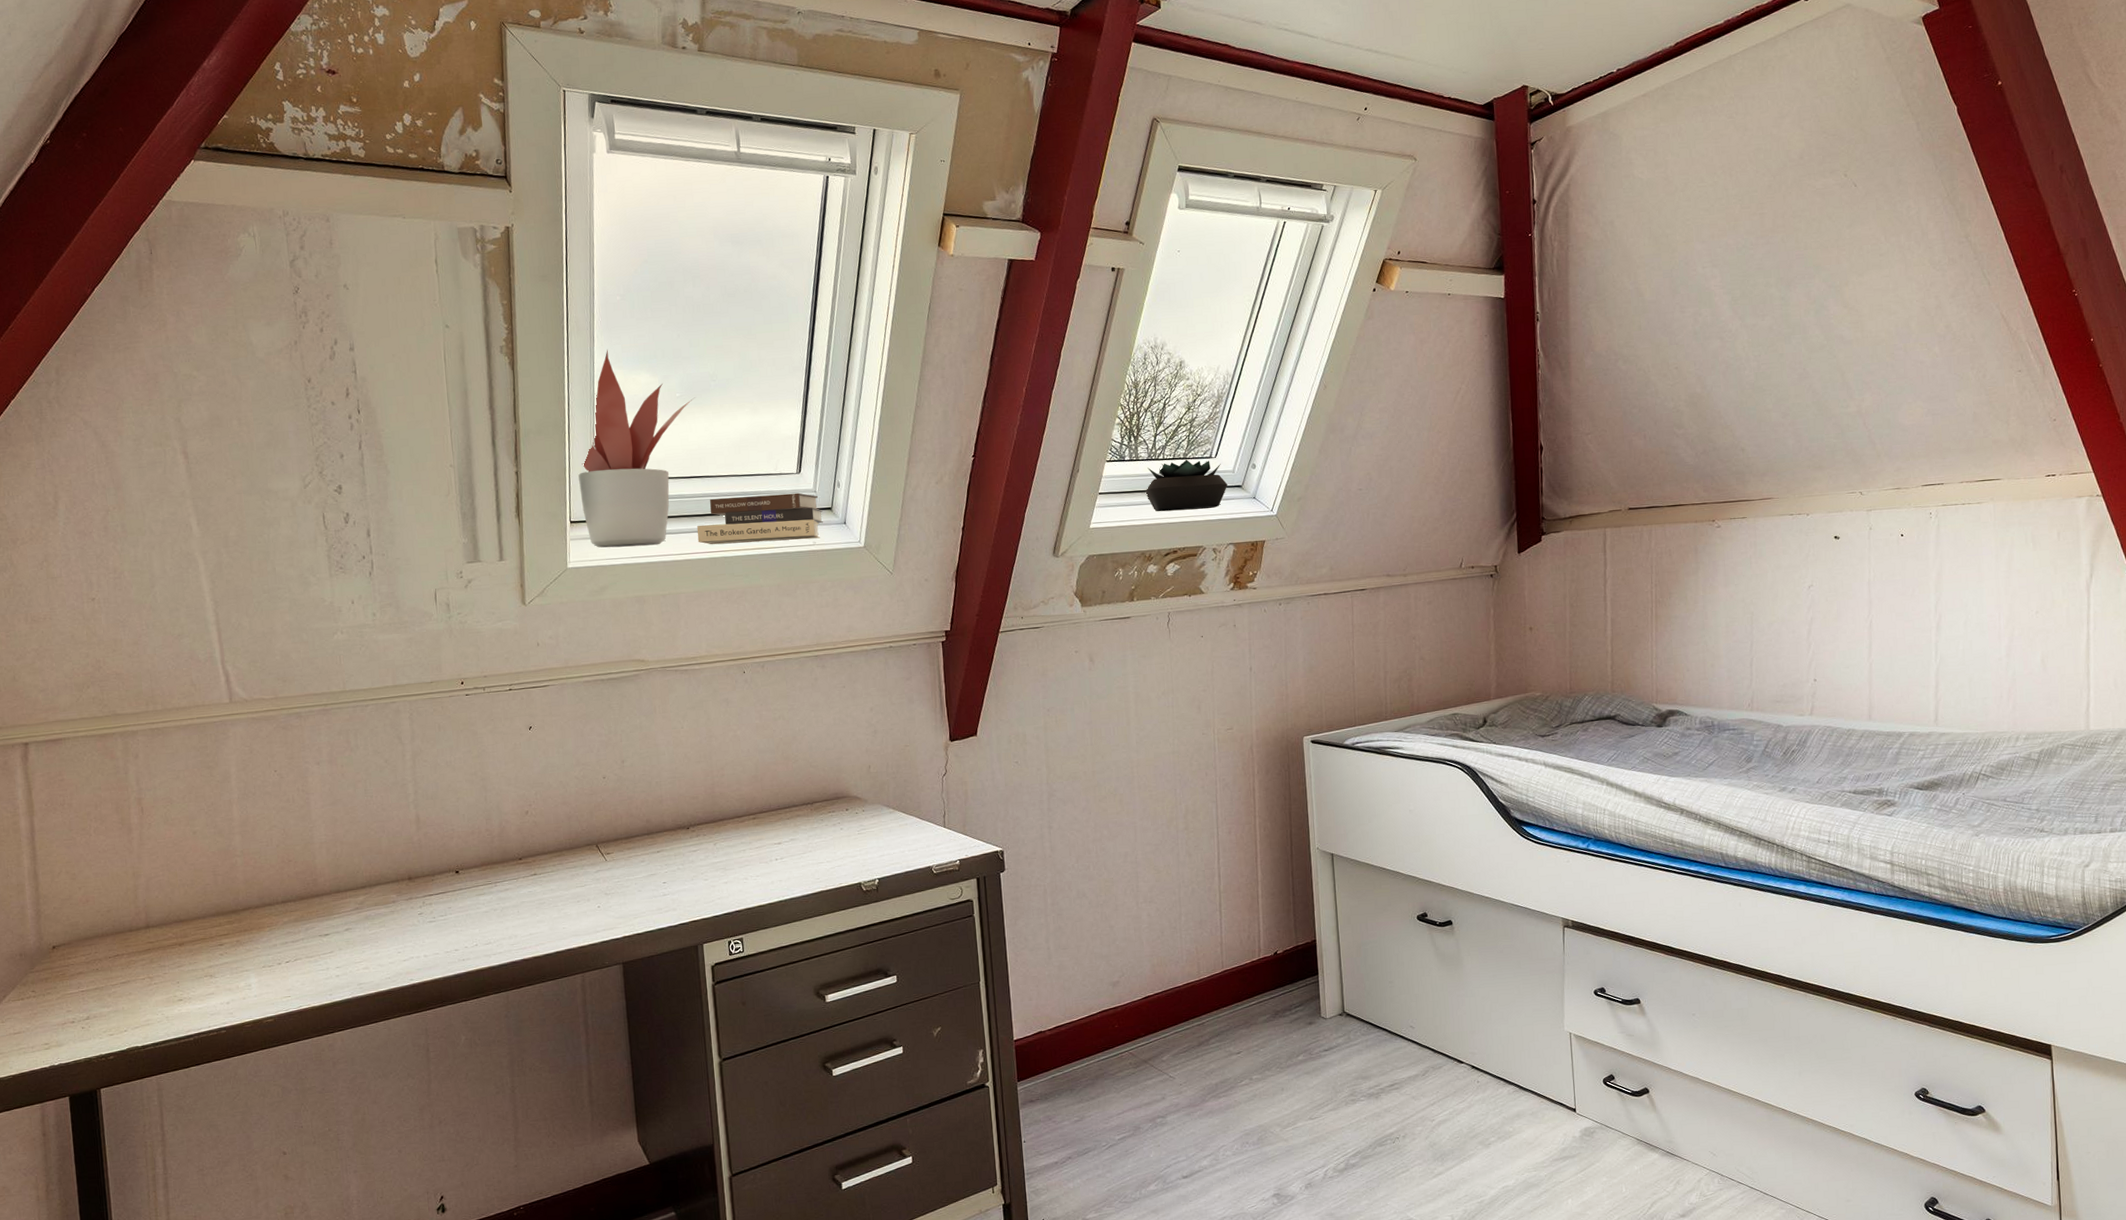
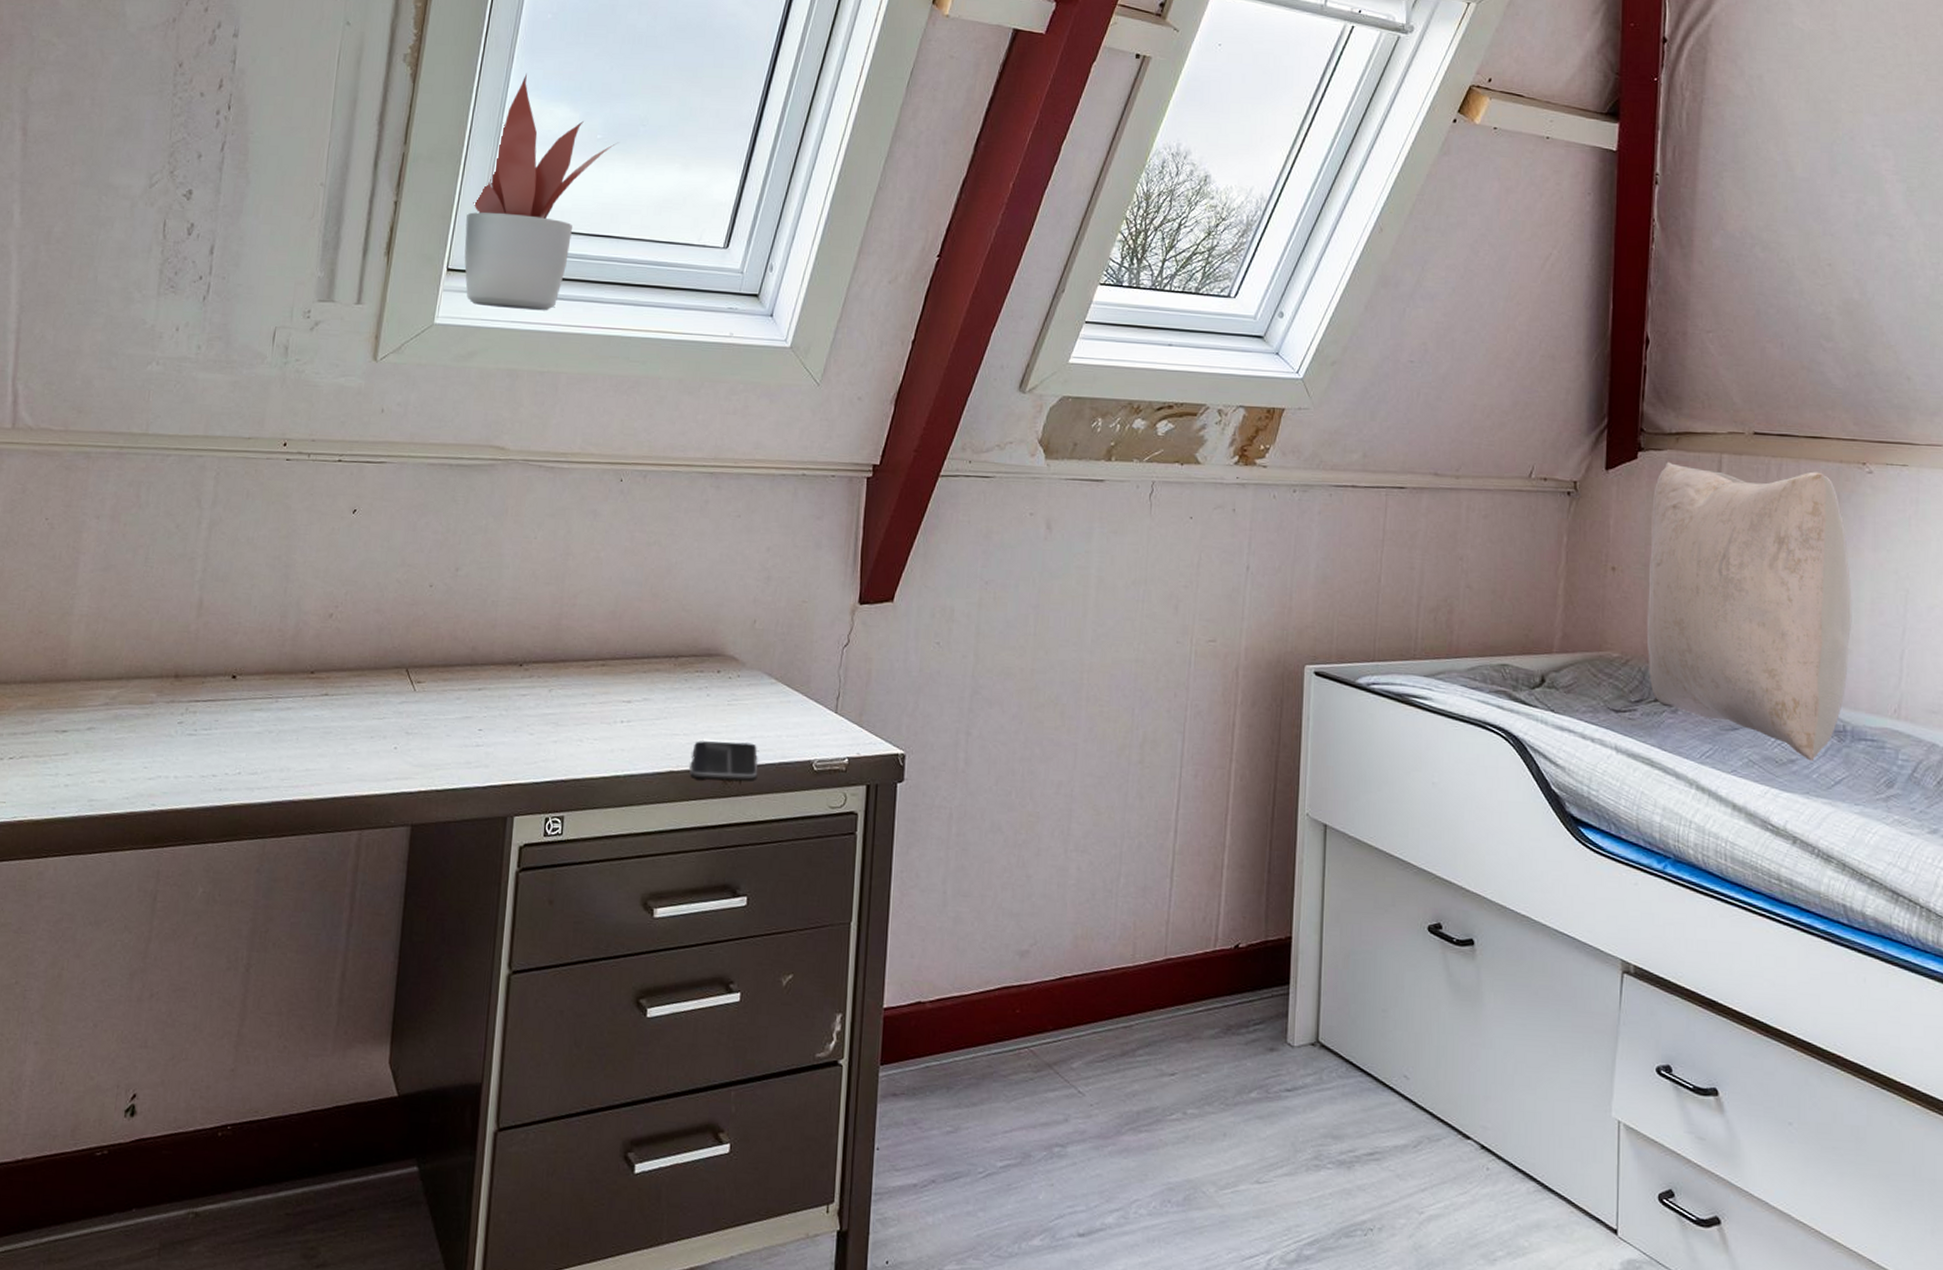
books: present [696,492,824,545] -> none [593,264,748,330]
smartphone: none [836,860,891,896] -> present [689,741,759,782]
succulent plant: present [1145,459,1228,512] -> none [1142,295,1246,360]
pillow: none [1555,532,1713,752] -> present [1646,461,1852,762]

